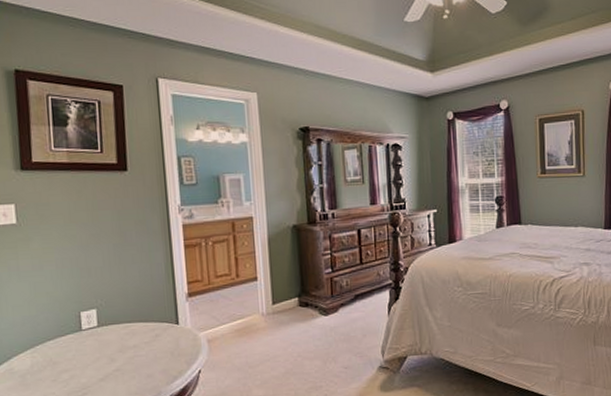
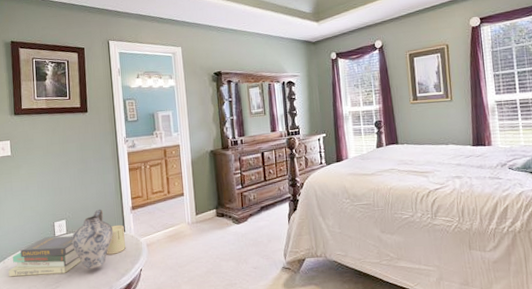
books: none [15,329,118,382] -> present [8,236,81,277]
ceramic jug: none [104,295,163,372] -> present [71,209,114,269]
candle: none [152,315,179,353] -> present [106,224,126,255]

